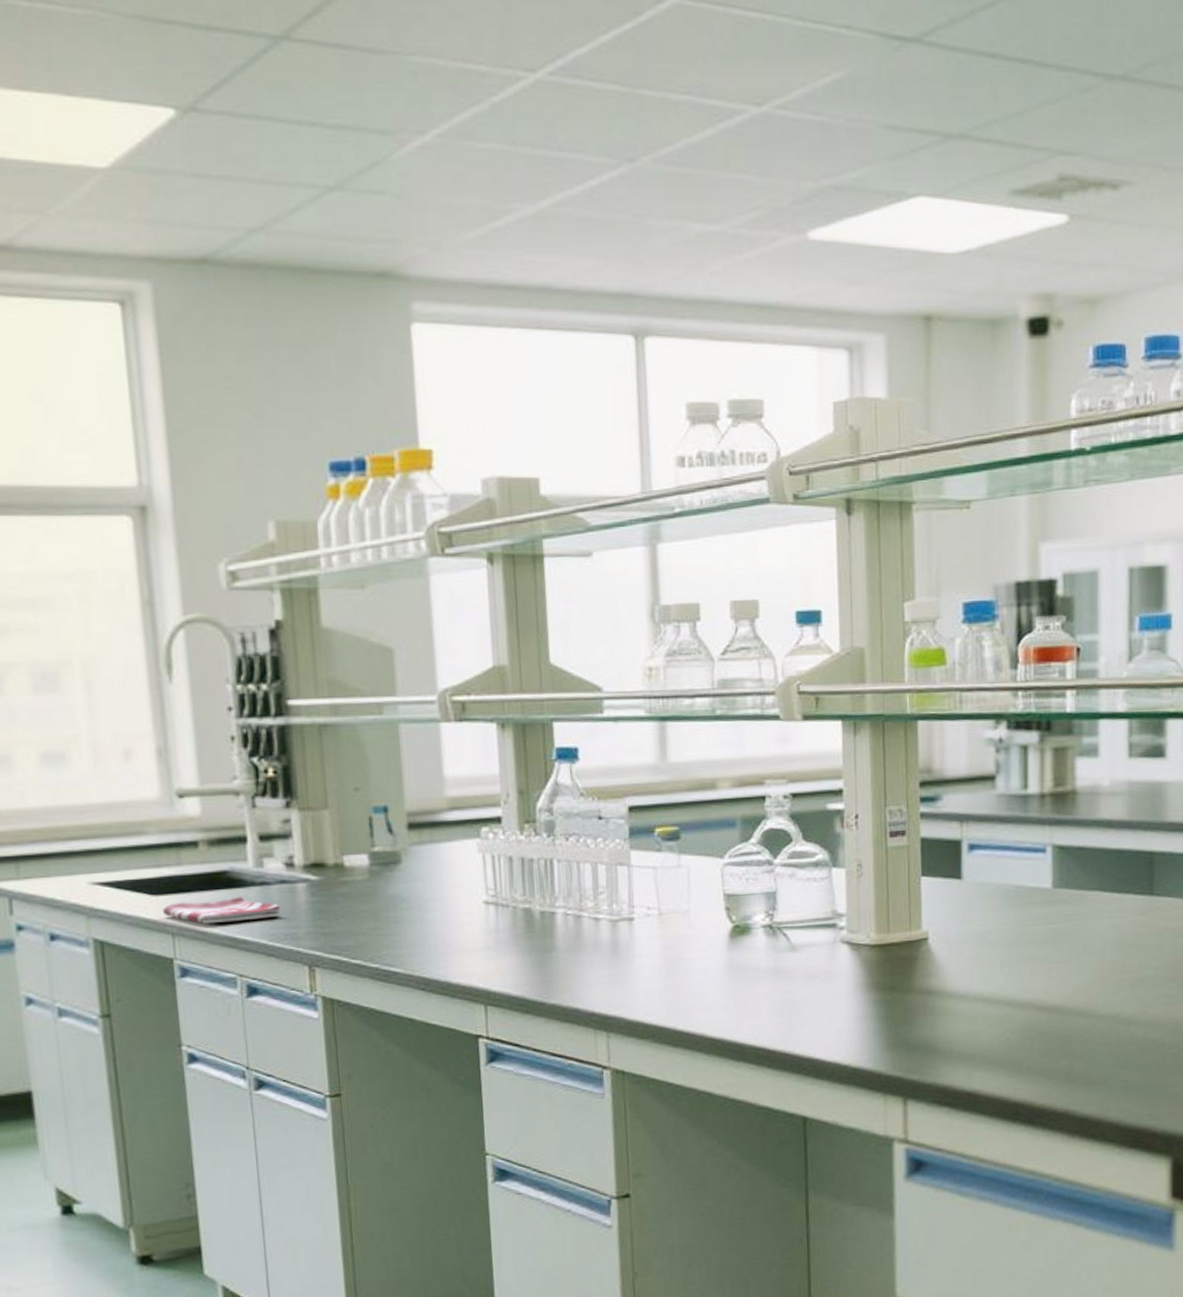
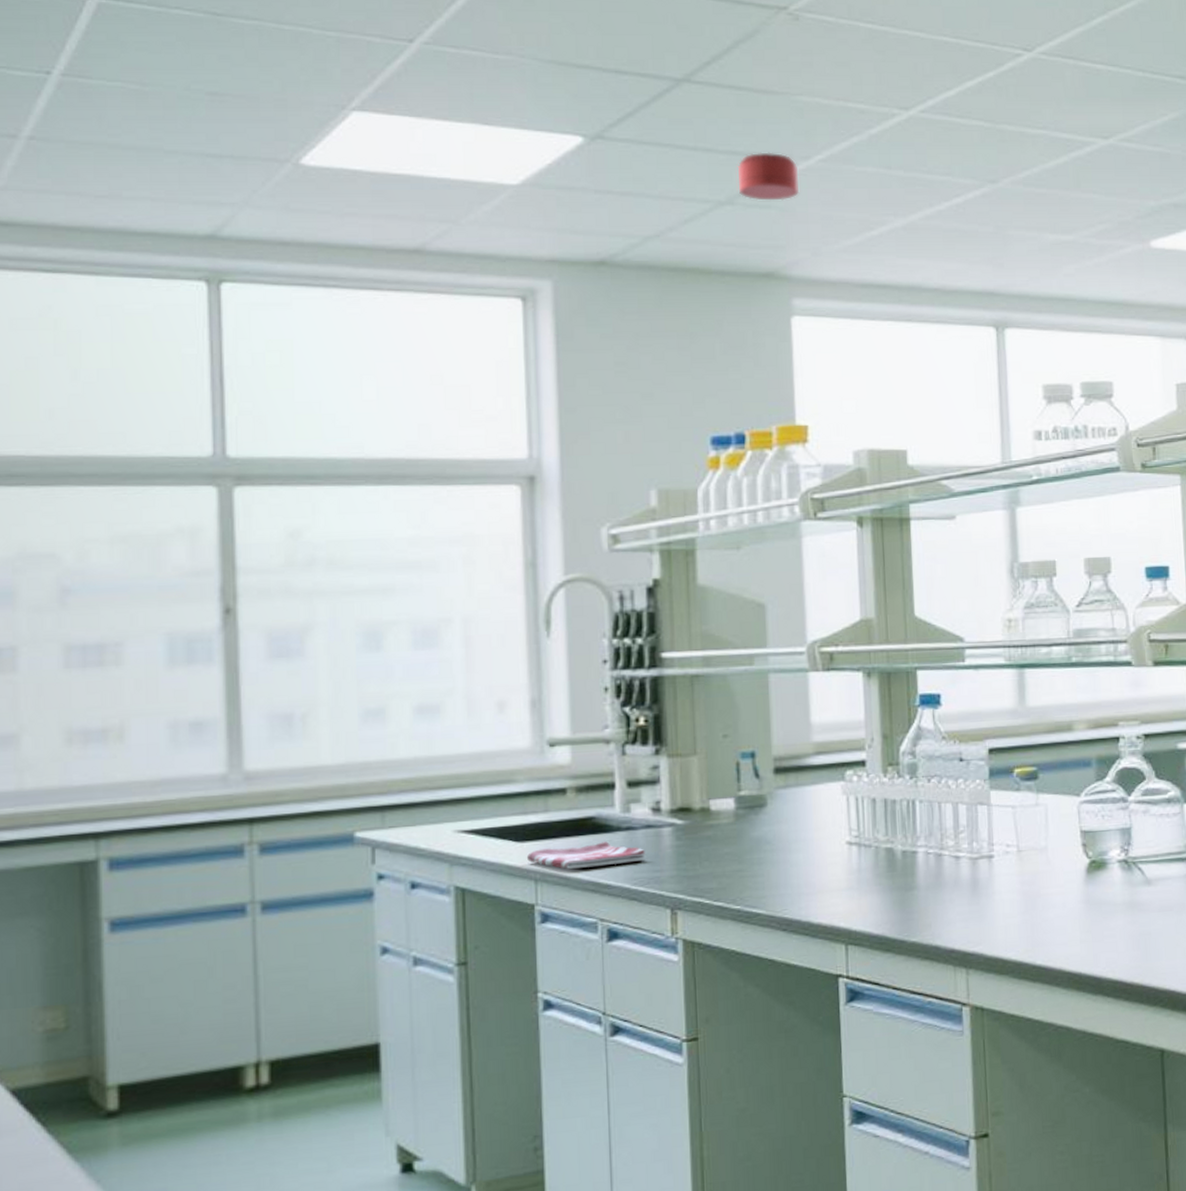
smoke detector: none [346,126,416,185] -> present [737,152,800,201]

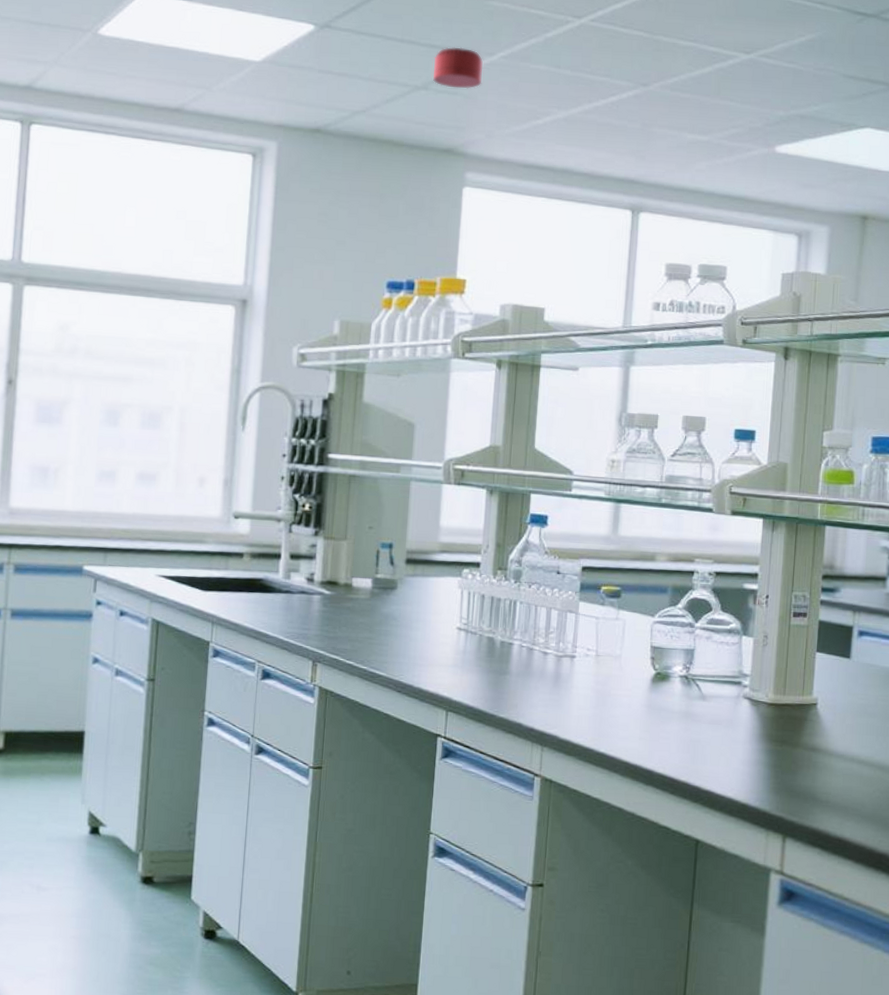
dish towel: present [526,841,647,869] -> none [207,598,299,620]

